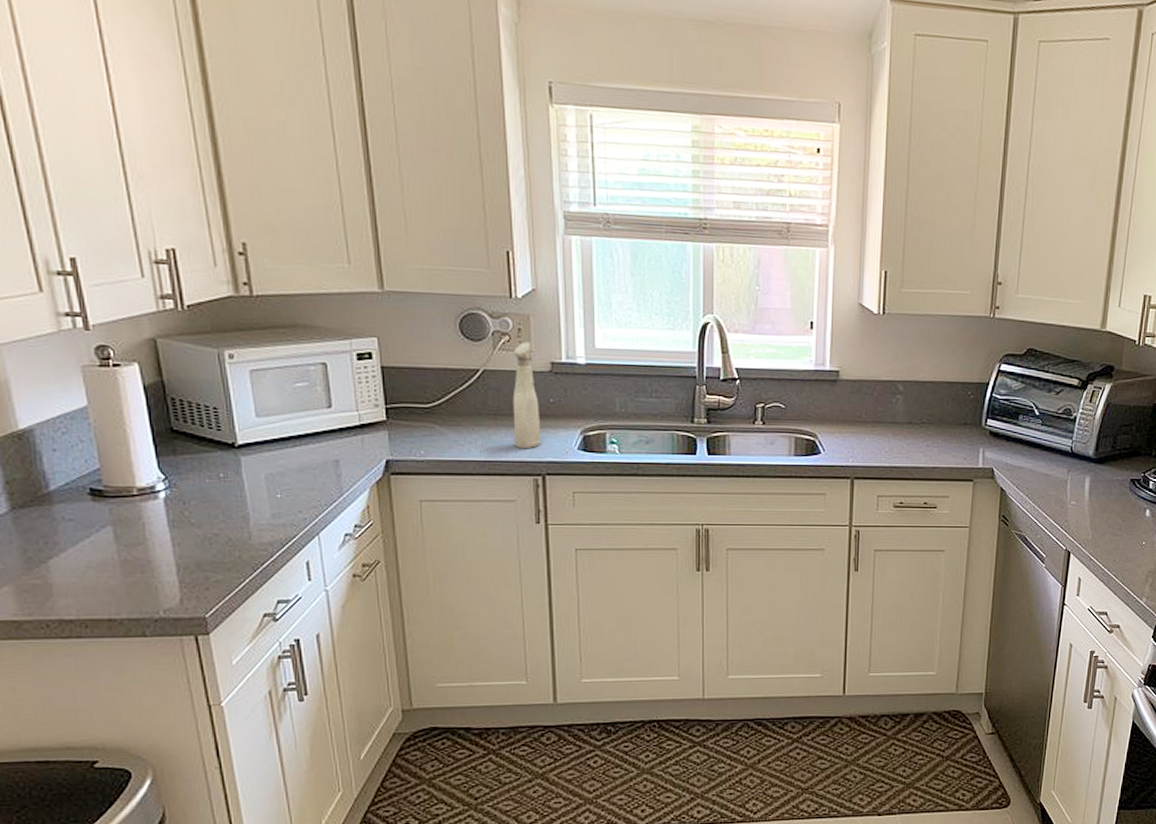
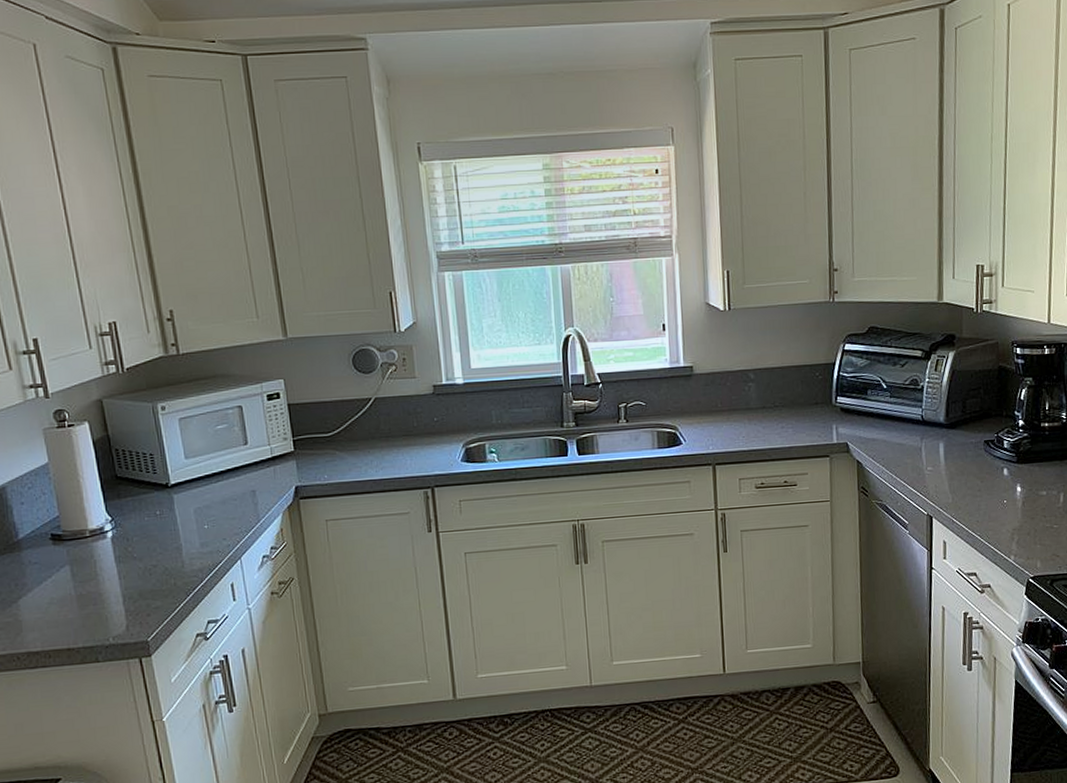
spray bottle: present [512,341,542,448] -> none [400,369,429,465]

